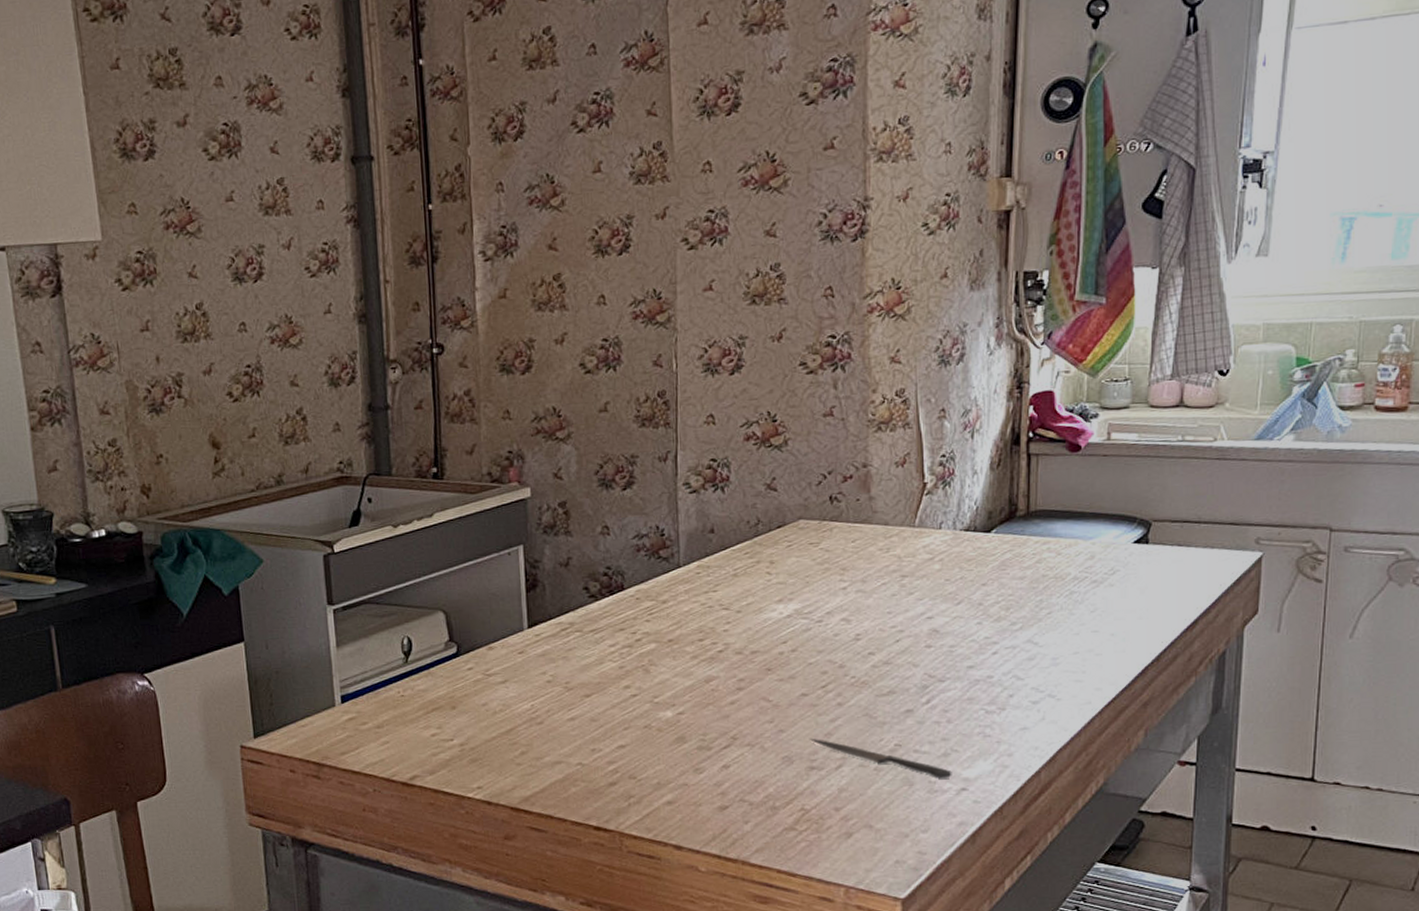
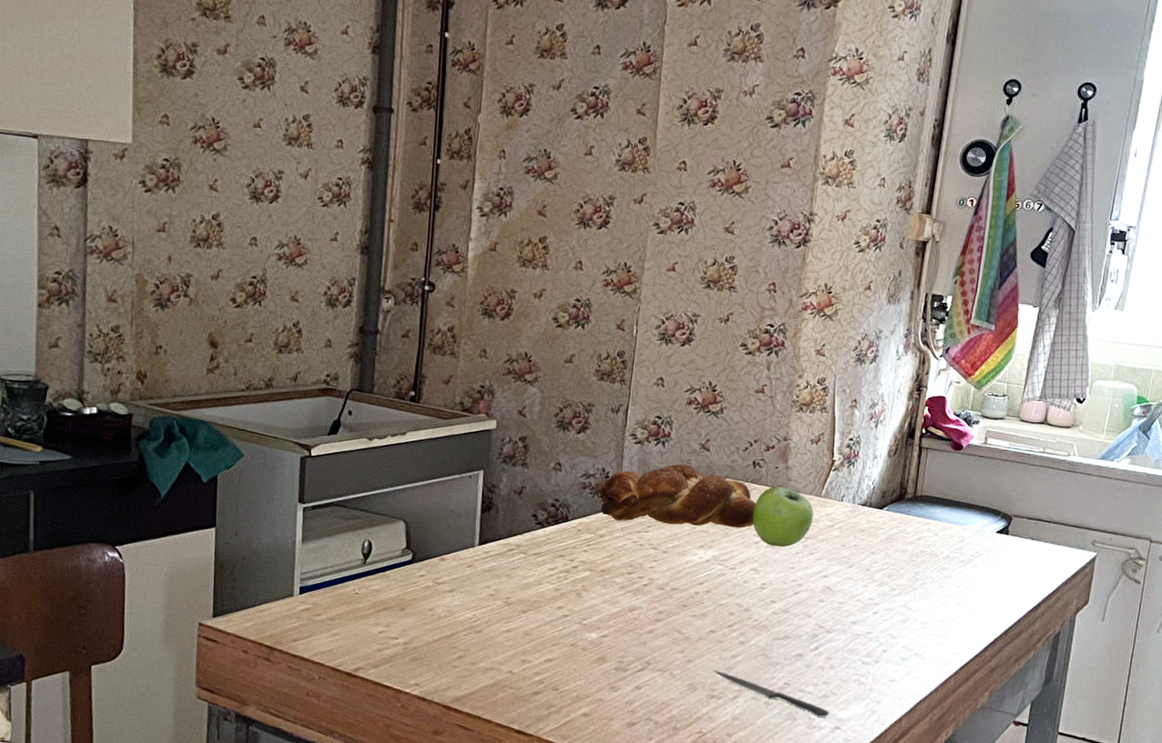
bread loaf: none [656,509,839,583] -> present [600,464,757,528]
fruit: none [835,520,908,590] -> present [752,485,814,547]

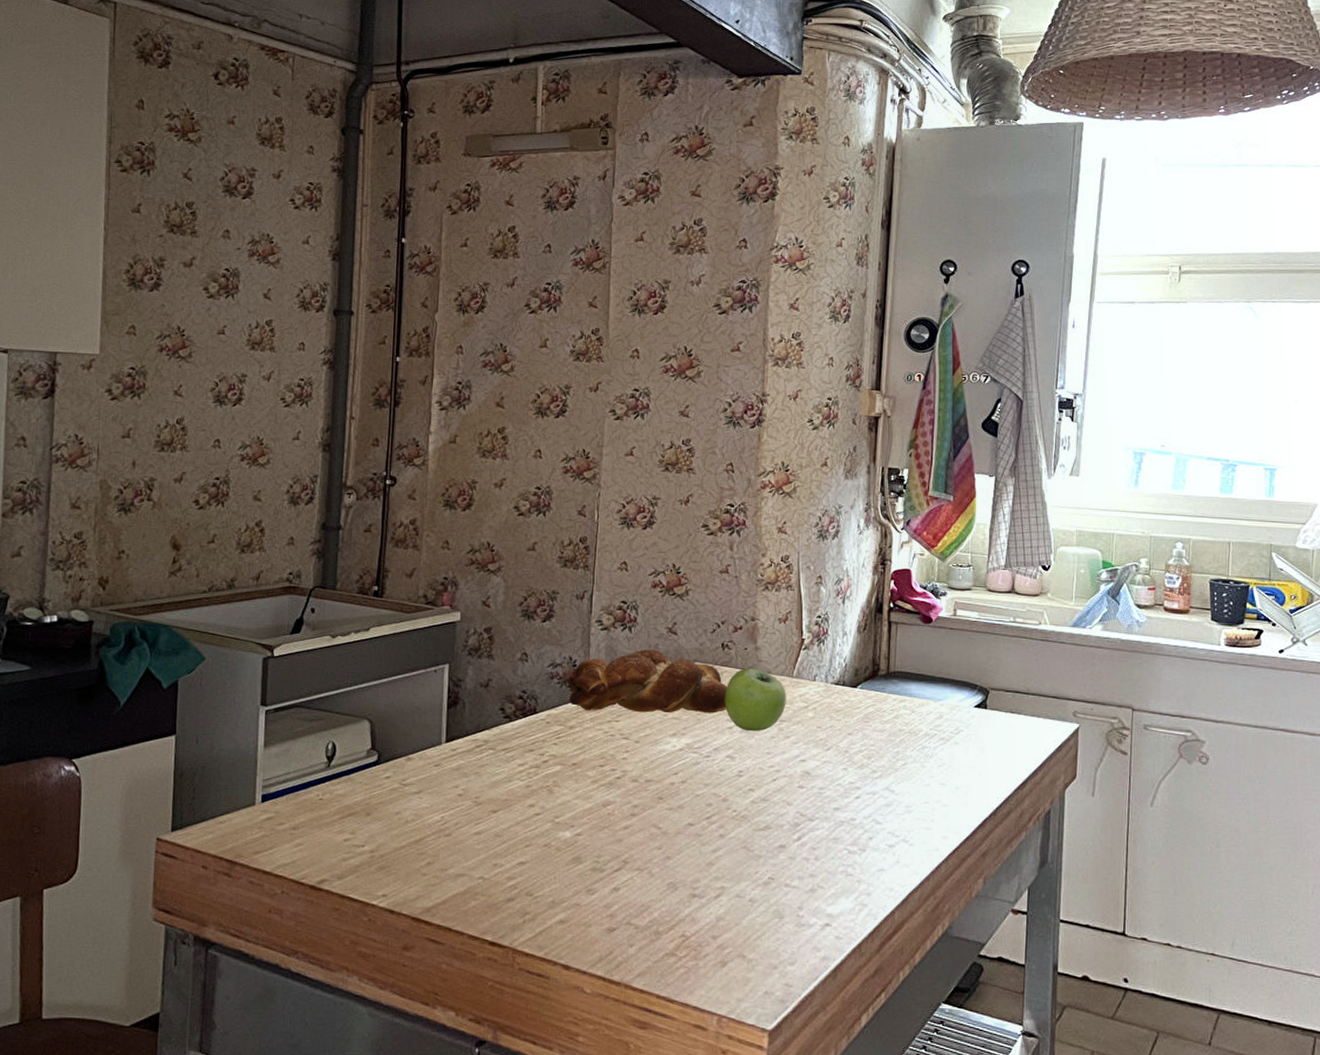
kitchen knife: present [712,670,829,717] -> none [692,866,818,913]

